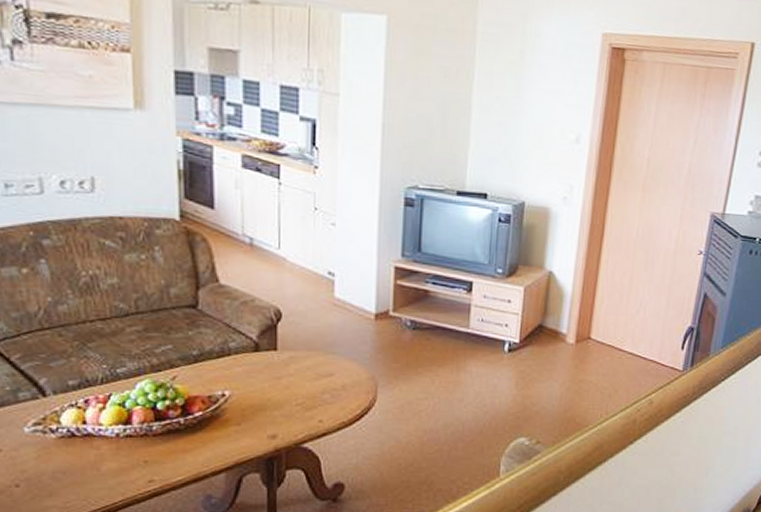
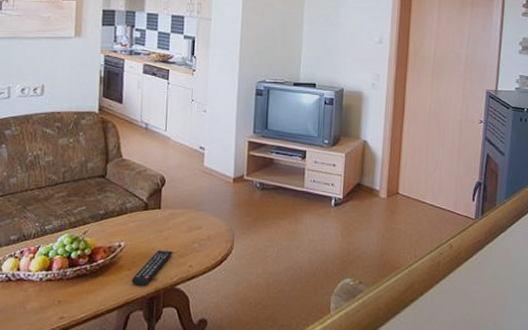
remote control: none [243,401,296,445] -> present [132,250,173,286]

